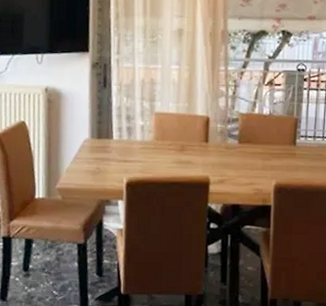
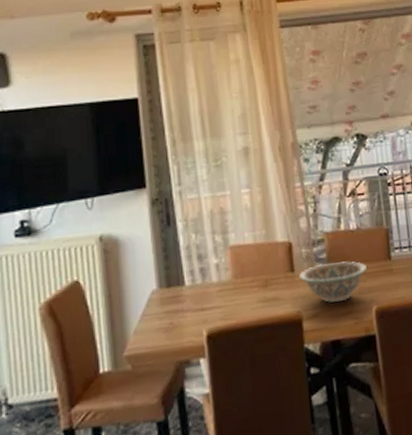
decorative bowl: none [212,139,274,173] -> present [299,261,368,303]

